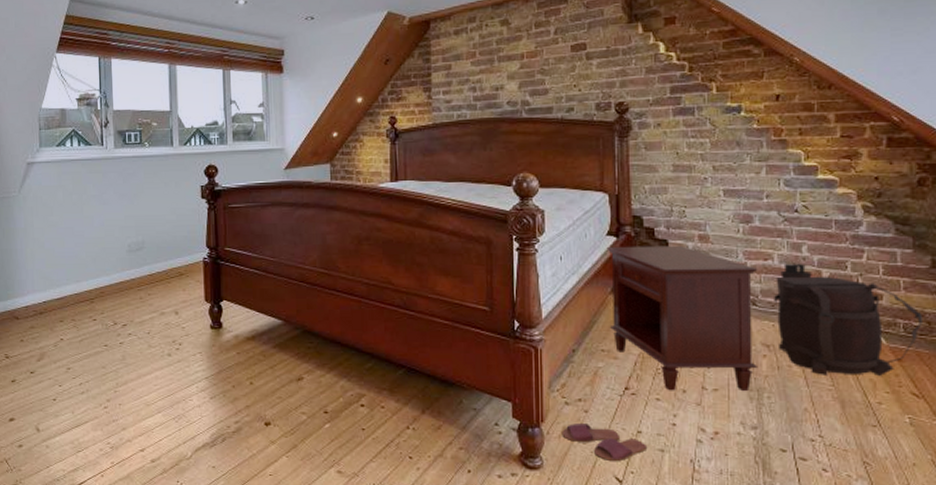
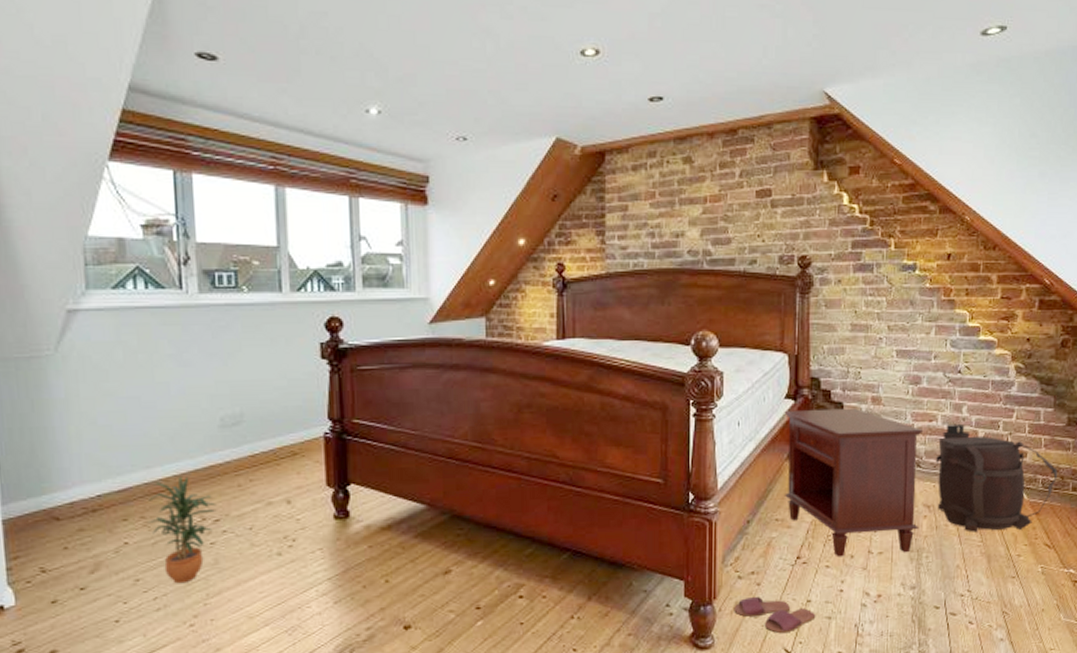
potted plant: none [76,289,125,374] -> present [146,476,217,584]

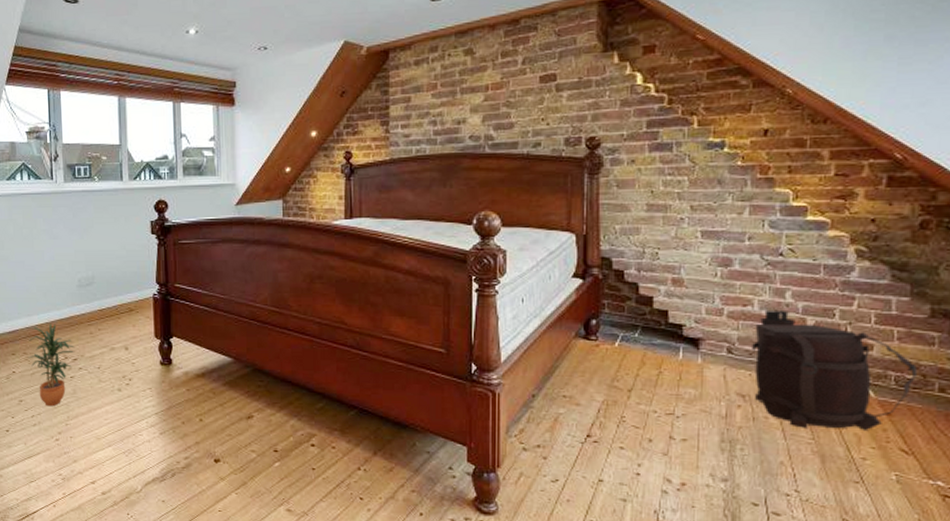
slippers: present [734,596,816,633] -> none [518,469,609,509]
nightstand: present [784,408,924,557] -> none [571,289,736,442]

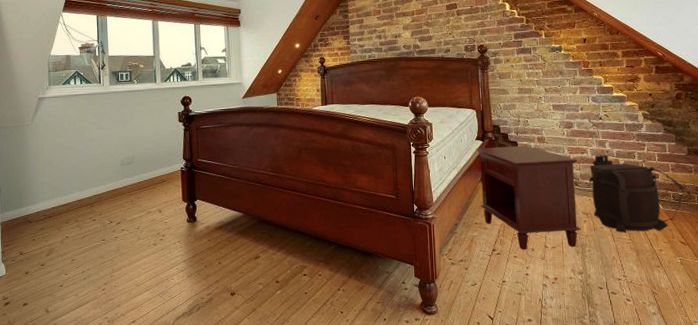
potted plant: present [27,323,75,407] -> none [79,195,119,263]
nightstand: none [571,289,736,442] -> present [476,145,582,250]

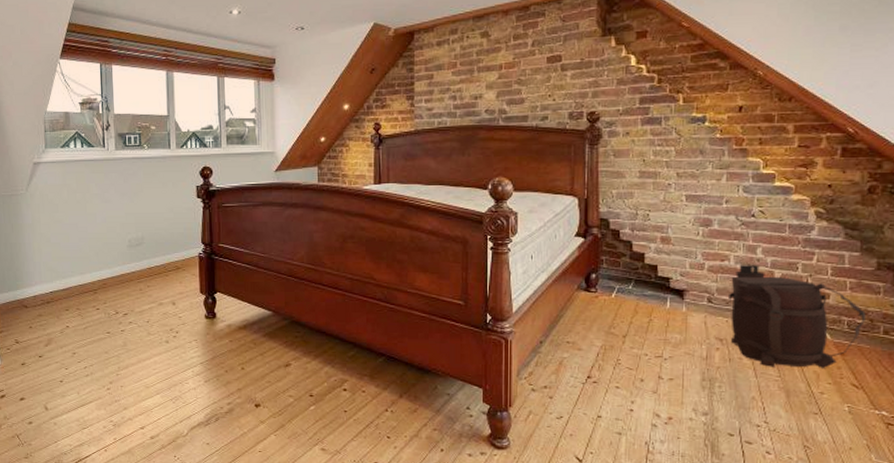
nightstand: present [476,145,582,250] -> none [574,246,715,380]

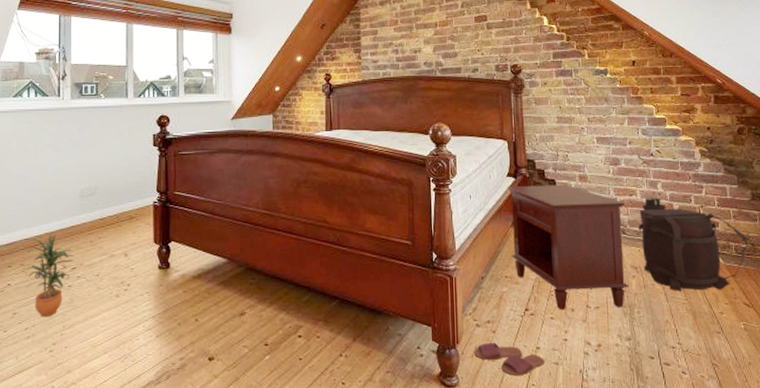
potted plant: none [80,281,126,358] -> present [24,234,74,318]
slippers: none [528,407,607,442] -> present [474,342,545,375]
nightstand: none [574,246,715,380] -> present [507,184,630,310]

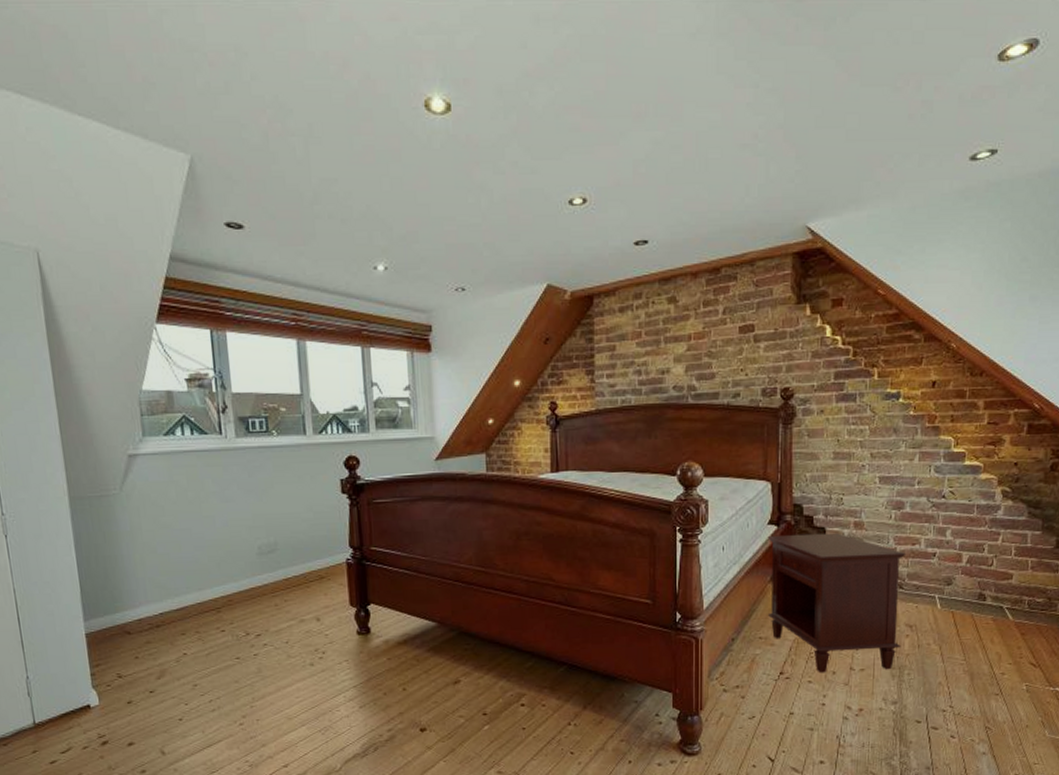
potted plant: present [24,234,74,318] -> none [200,597,258,689]
slippers: present [474,342,545,375] -> none [719,708,799,742]
backpack: present [639,197,748,291] -> none [919,546,1044,651]

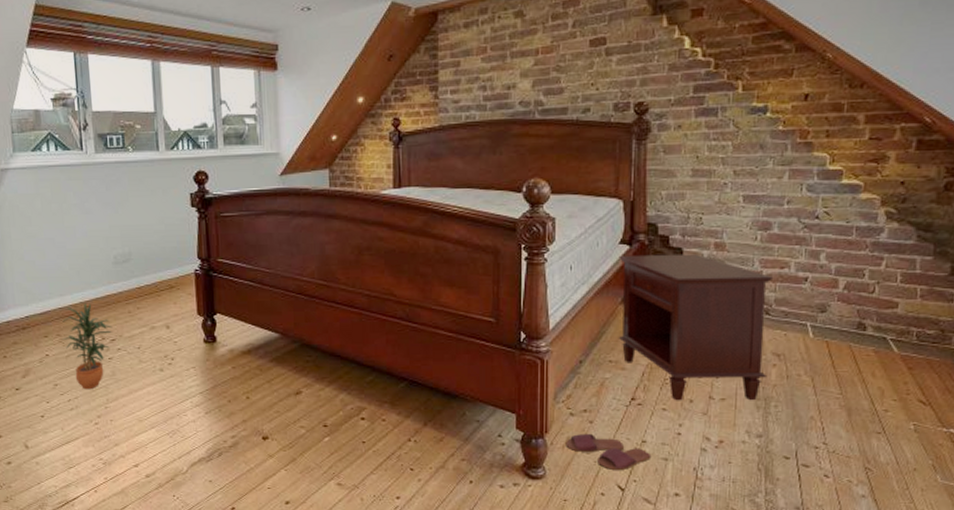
potted plant: none [200,597,258,689] -> present [61,303,113,390]
slippers: none [719,708,799,742] -> present [566,433,652,470]

